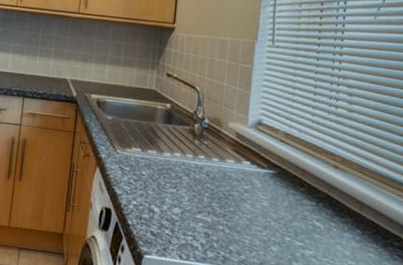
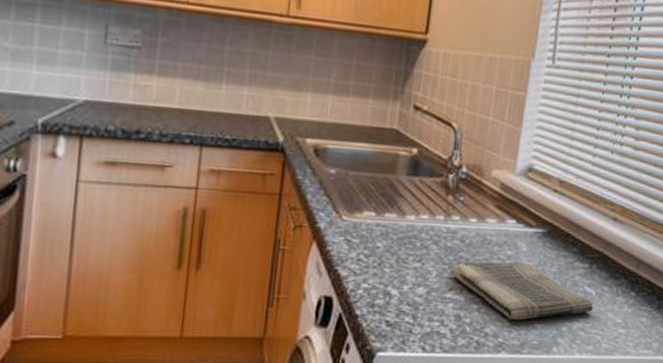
dish towel: none [199,191,323,244] -> present [450,261,593,320]

